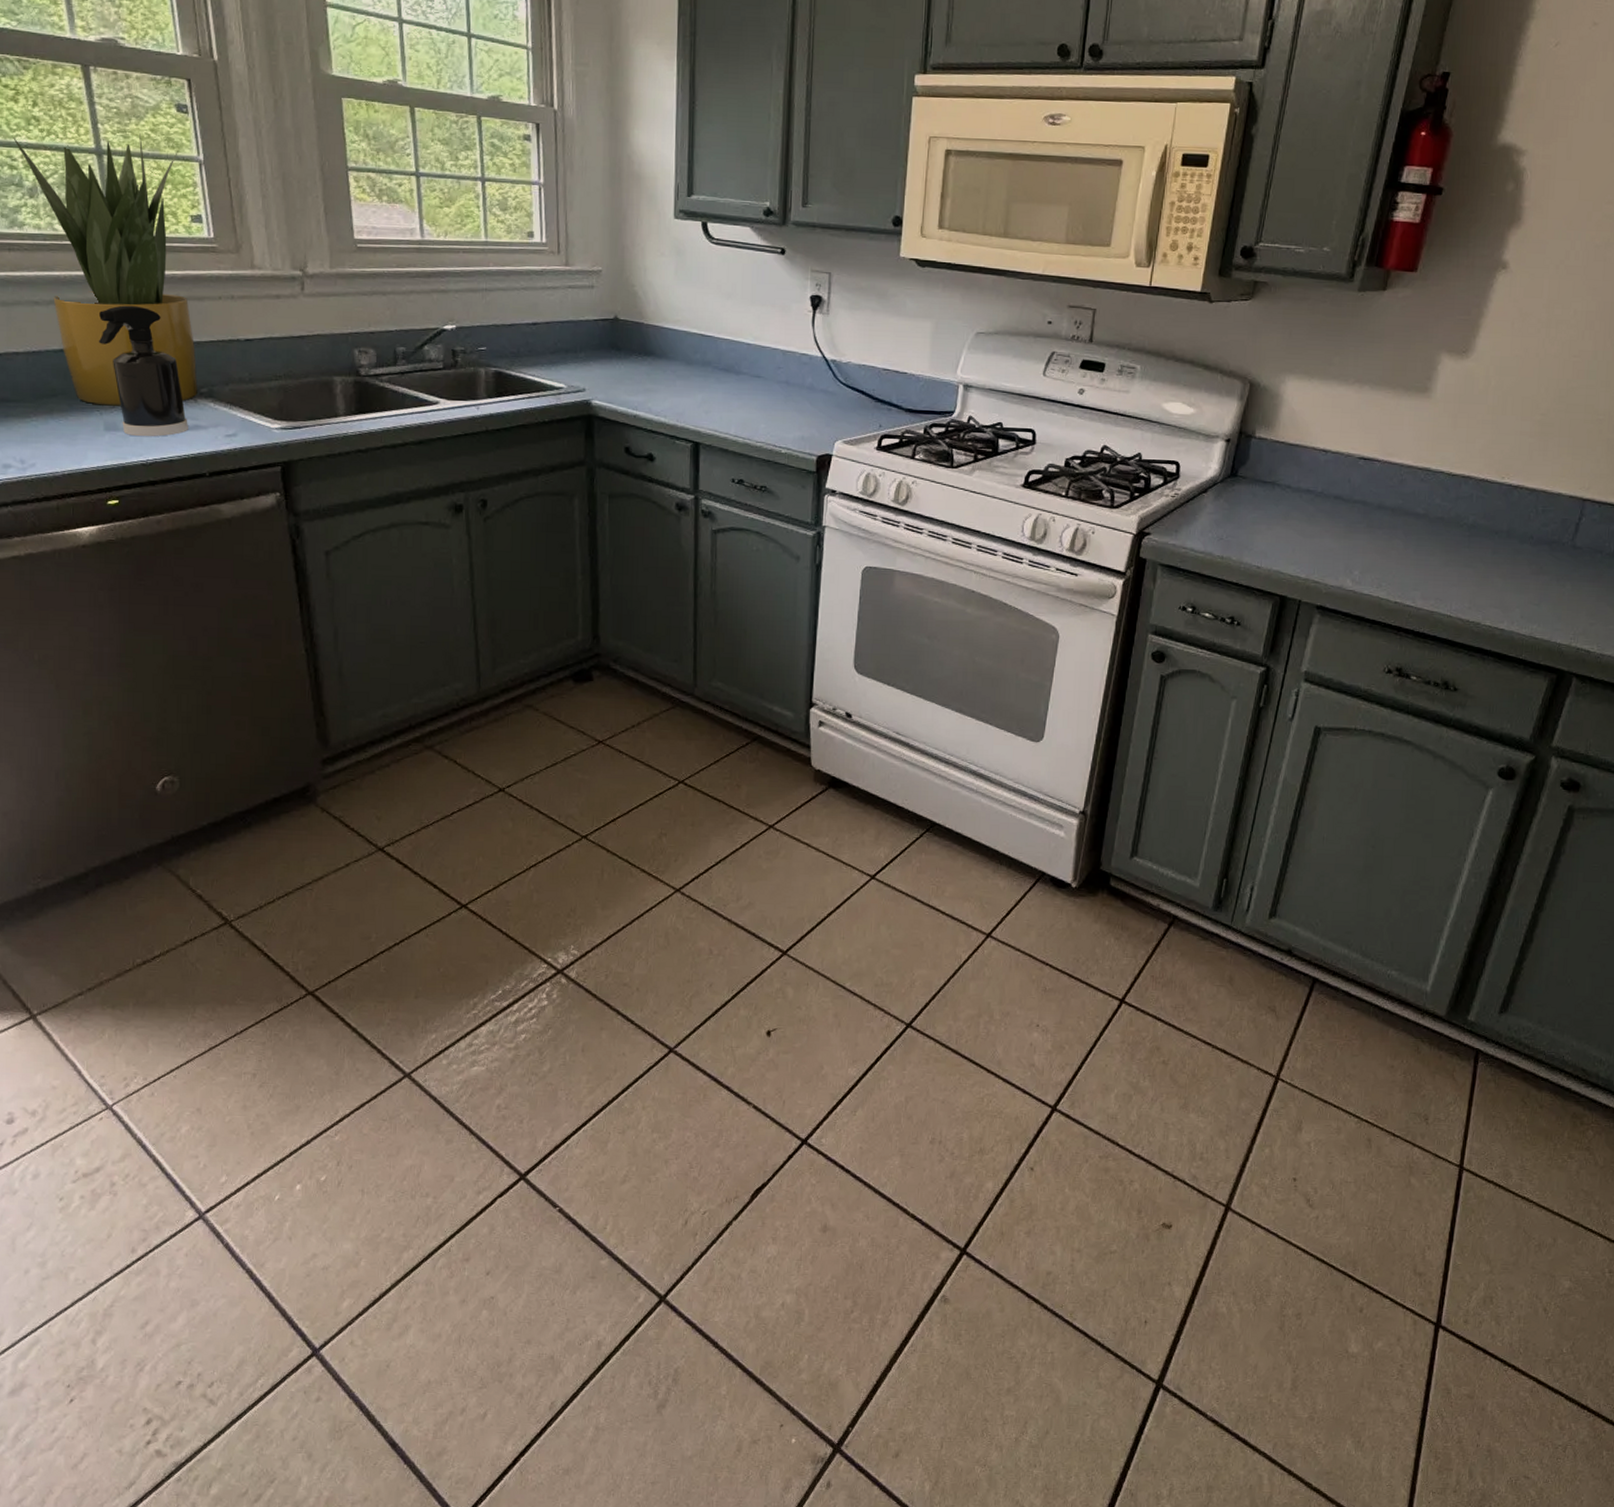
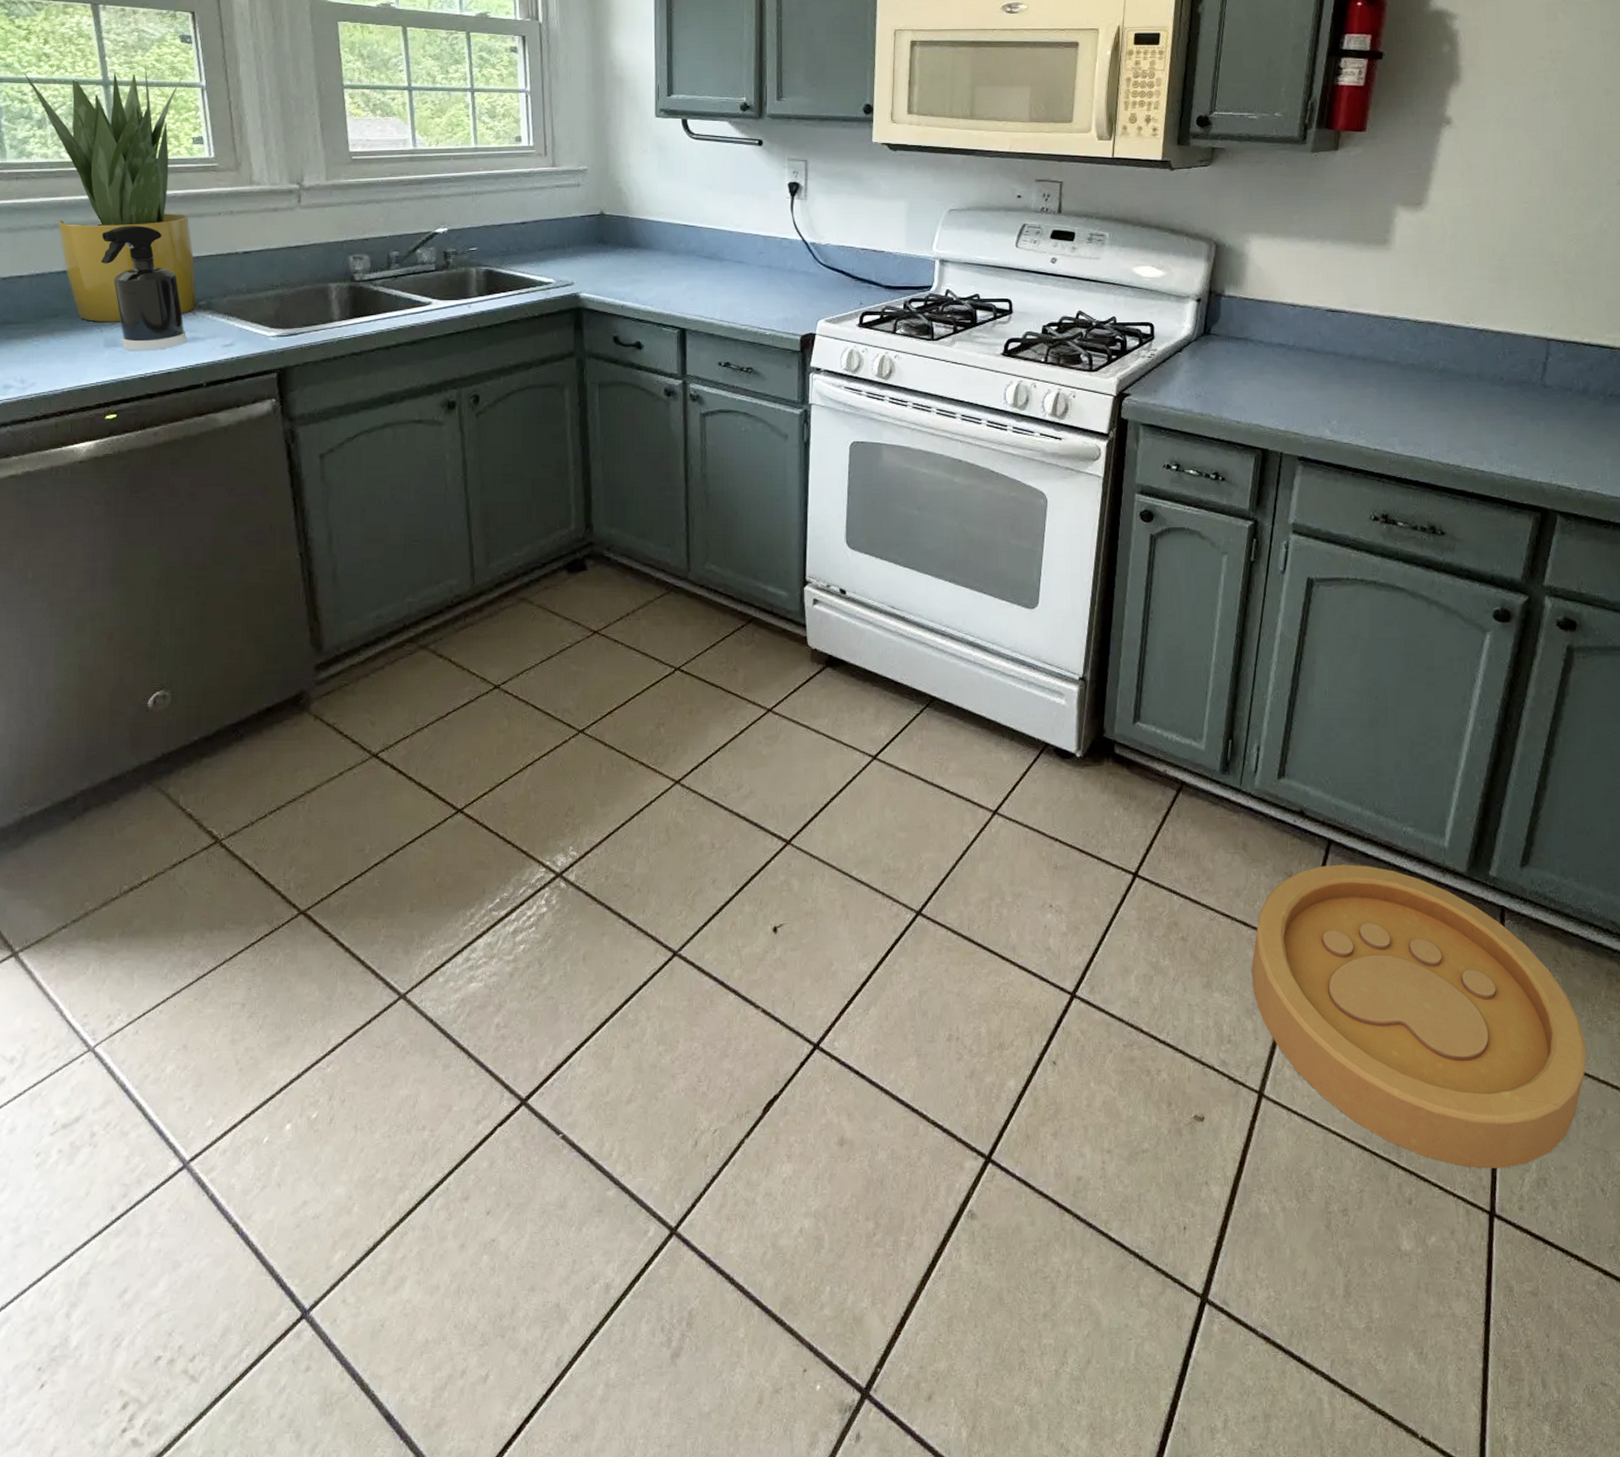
pet bowl: none [1227,1001,1544,1286] -> present [1251,864,1586,1169]

